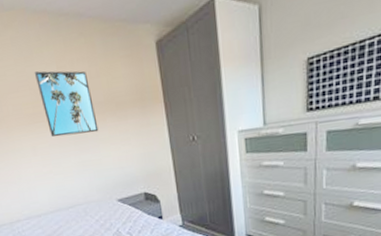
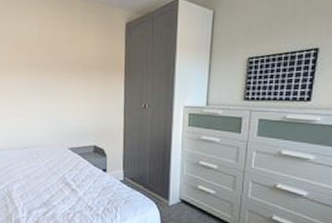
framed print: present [34,70,99,138] -> none [19,29,65,87]

